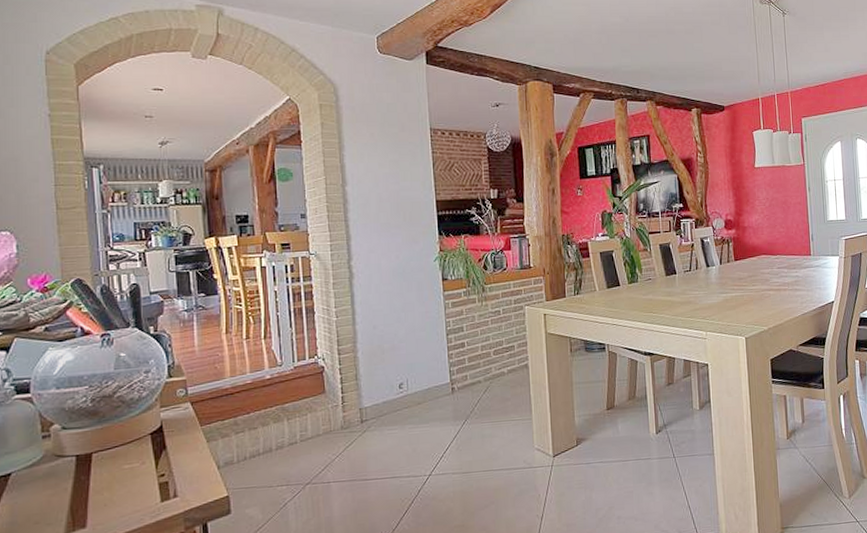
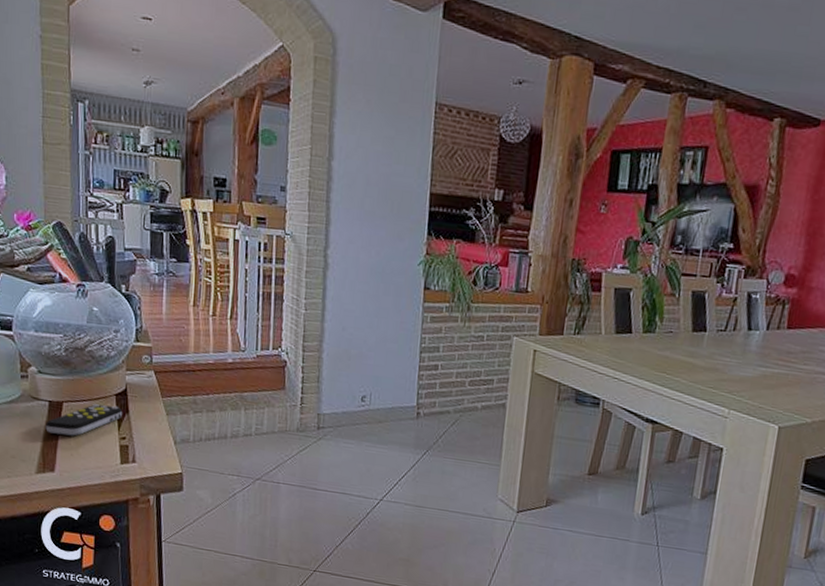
remote control: none [73,444,159,488] -> present [45,404,122,436]

